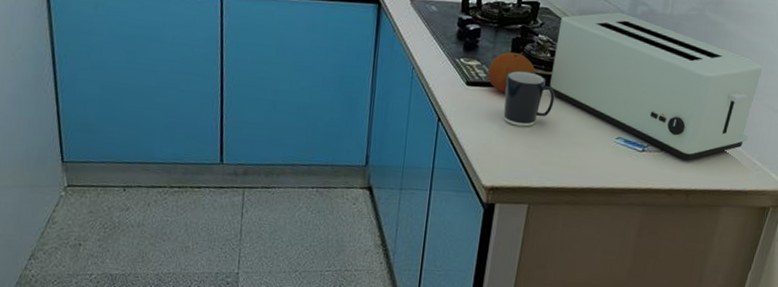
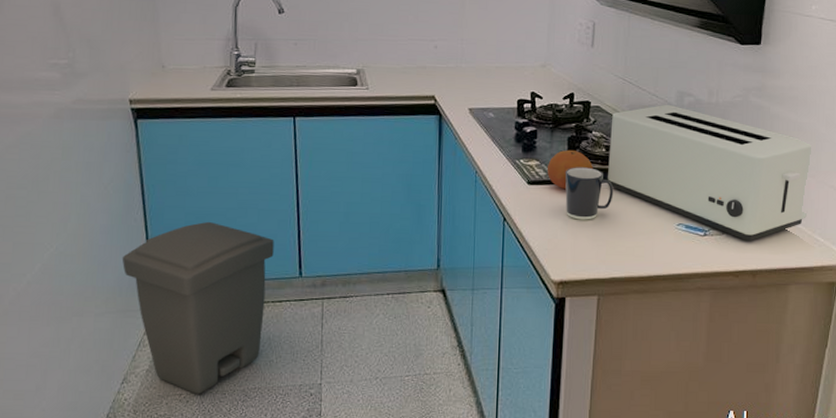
trash can: none [30,98,195,276] -> present [122,221,274,394]

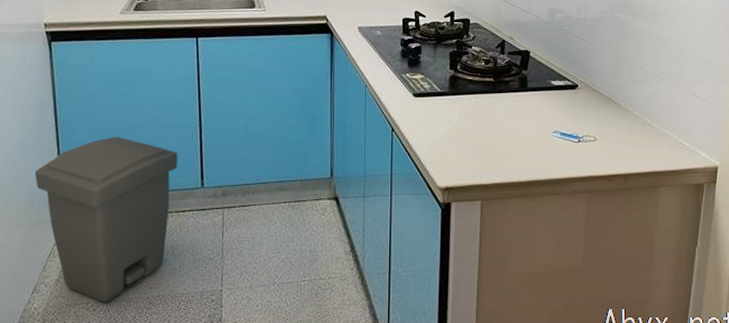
fruit: present [547,149,593,189] -> none [431,64,473,100]
mug: present [565,167,614,220] -> none [447,80,493,129]
toaster: present [608,104,811,242] -> none [488,20,674,147]

